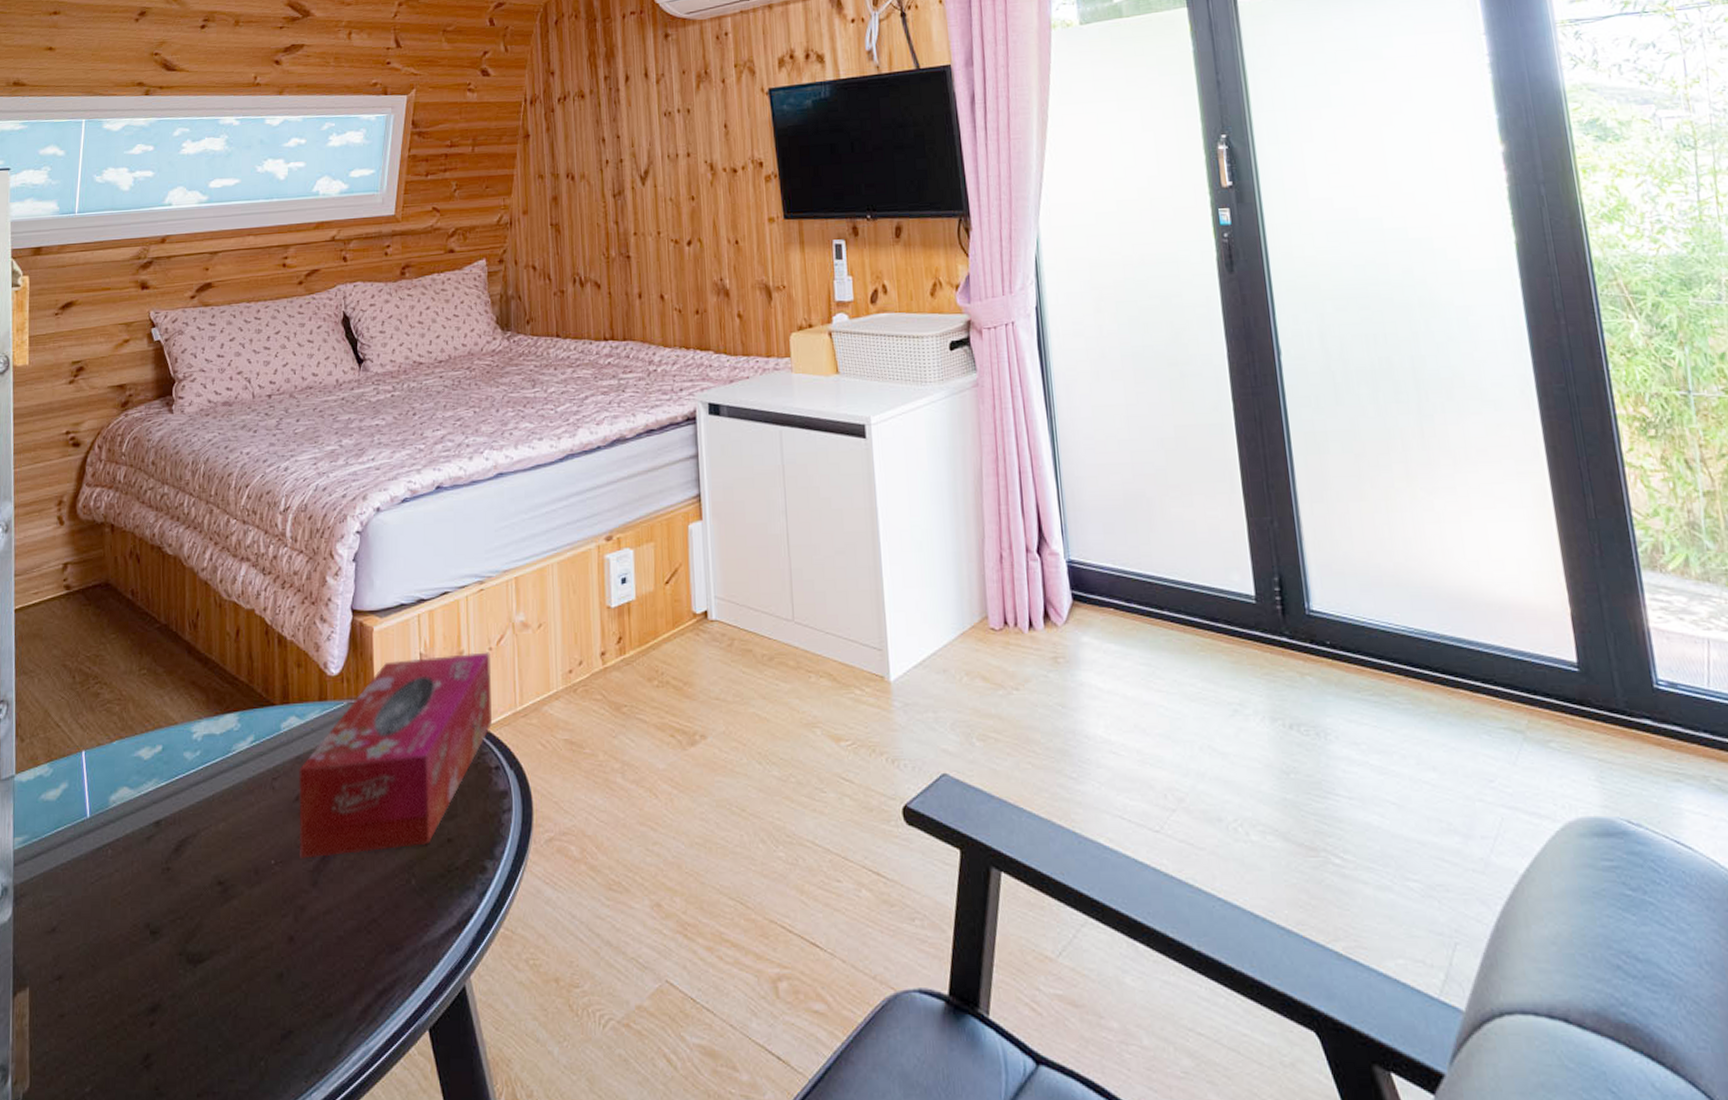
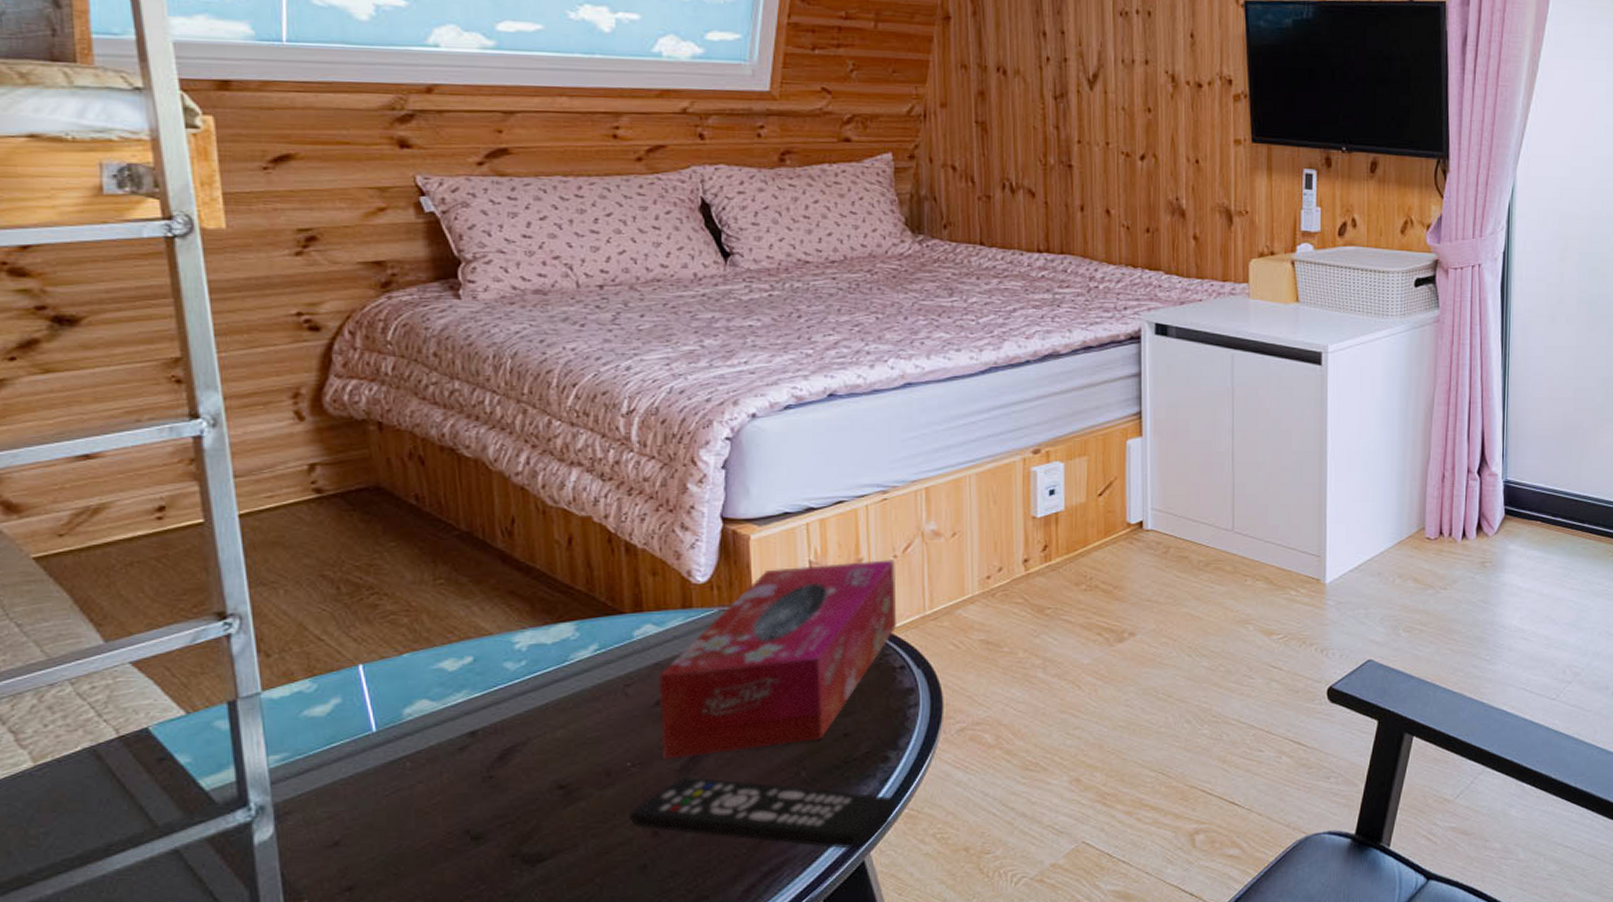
remote control: none [271,878,492,970] -> present [629,776,896,849]

